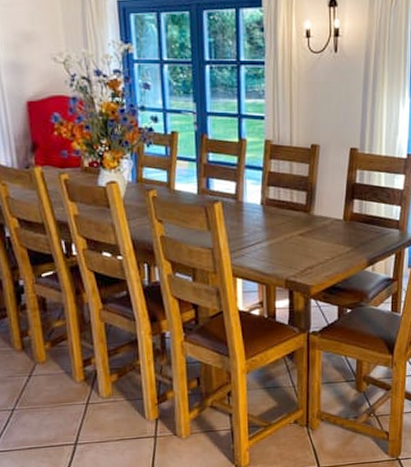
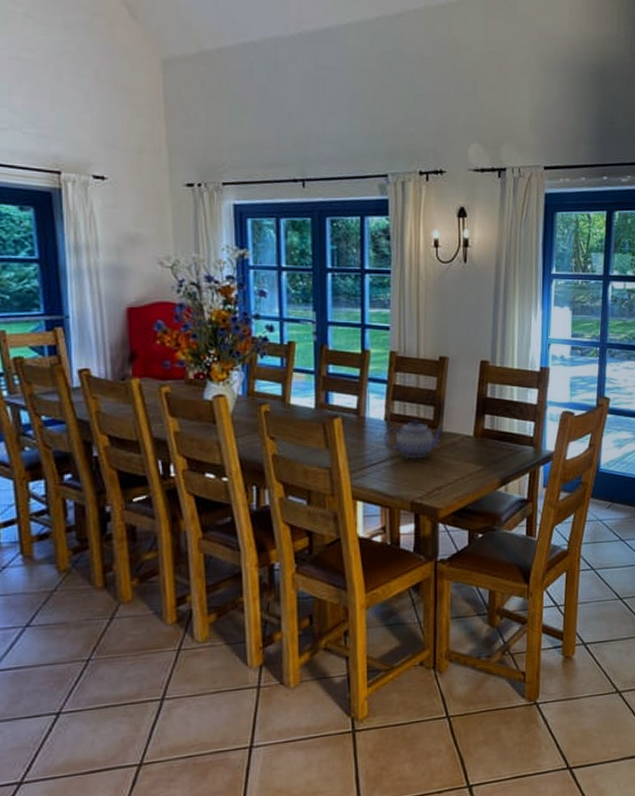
teapot: none [260,203,316,241] -> present [384,418,445,459]

